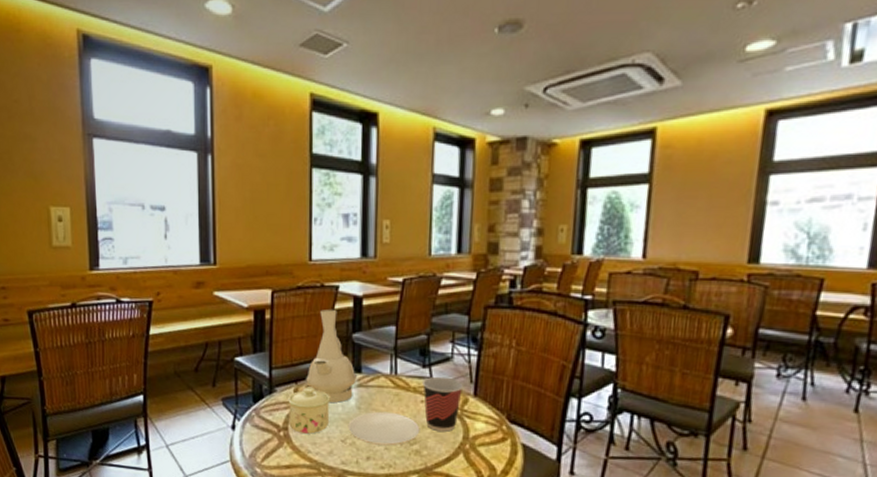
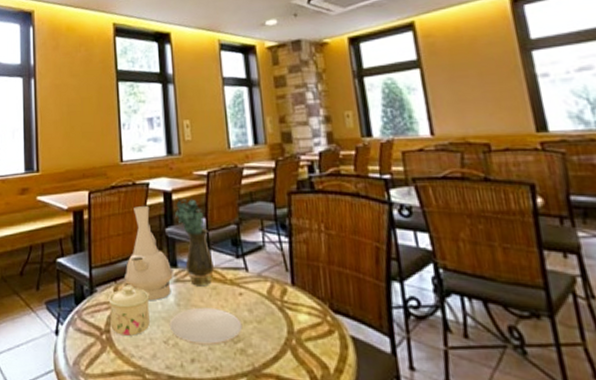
vase: none [364,302,399,392] -> present [175,196,214,286]
cup: present [423,376,464,432] -> none [238,266,280,326]

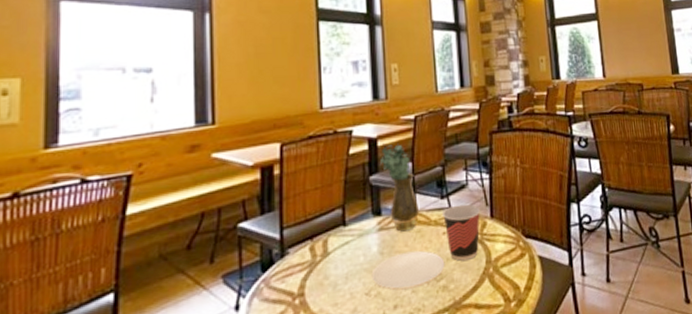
sugar bowl: present [108,285,150,336] -> none [303,240,351,296]
coffeepot: present [124,205,173,301] -> none [323,154,377,255]
cup: none [238,266,280,326] -> present [443,204,481,261]

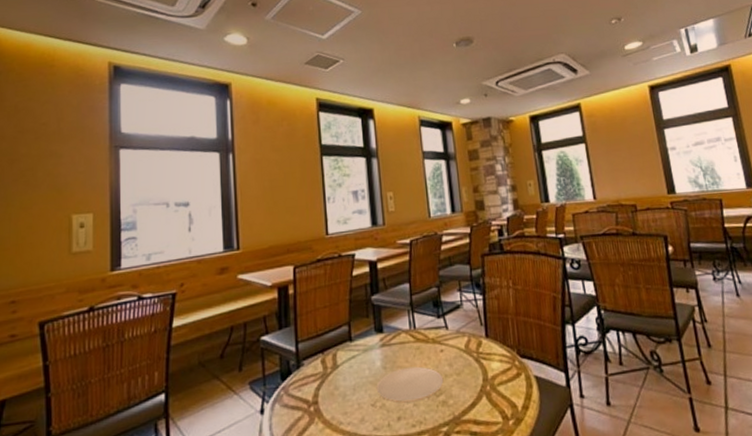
vase: present [380,142,419,232] -> none [380,265,418,348]
cup: present [443,204,481,261] -> none [439,323,476,378]

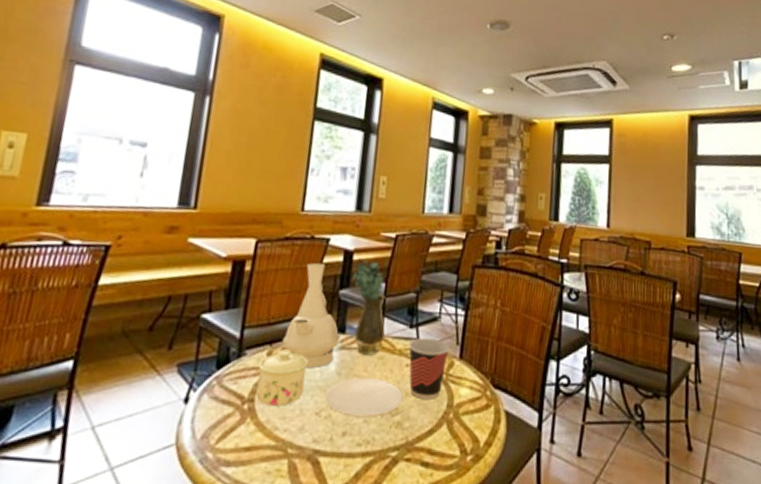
sugar bowl: none [316,354,357,405] -> present [256,349,309,406]
coffeepot: none [332,275,380,368] -> present [282,262,340,369]
vase: none [380,265,418,348] -> present [353,257,386,355]
cup: none [439,323,476,378] -> present [409,337,451,399]

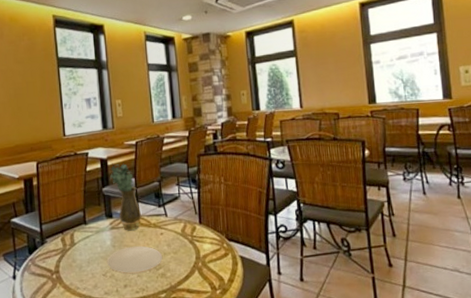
sugar bowl: present [256,349,309,406] -> none [57,234,91,274]
coffeepot: present [282,262,340,369] -> none [70,171,109,246]
cup: present [409,337,451,399] -> none [160,212,191,256]

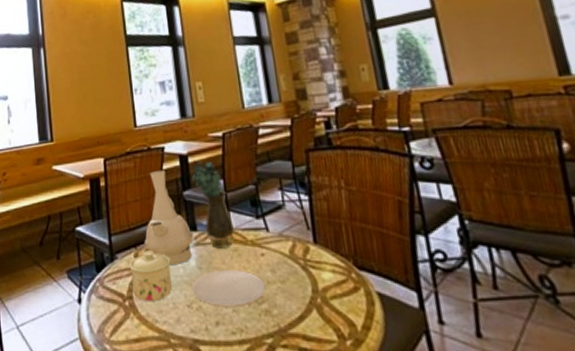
sugar bowl: none [57,234,91,274] -> present [129,250,172,301]
coffeepot: none [70,171,109,246] -> present [144,169,194,266]

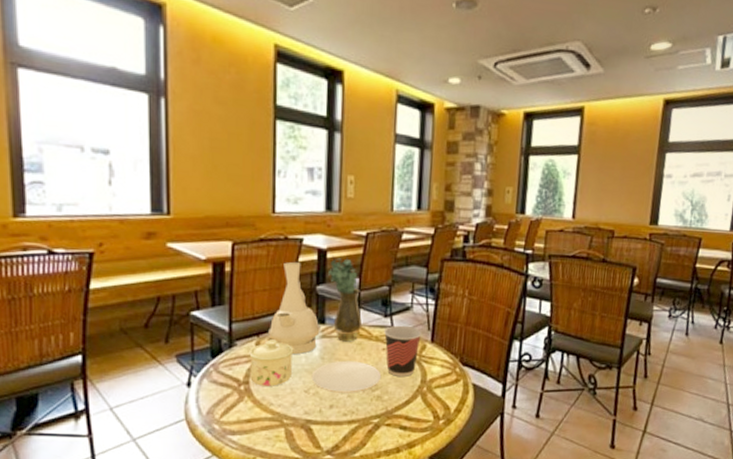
cup: none [259,226,303,286] -> present [384,325,423,377]

